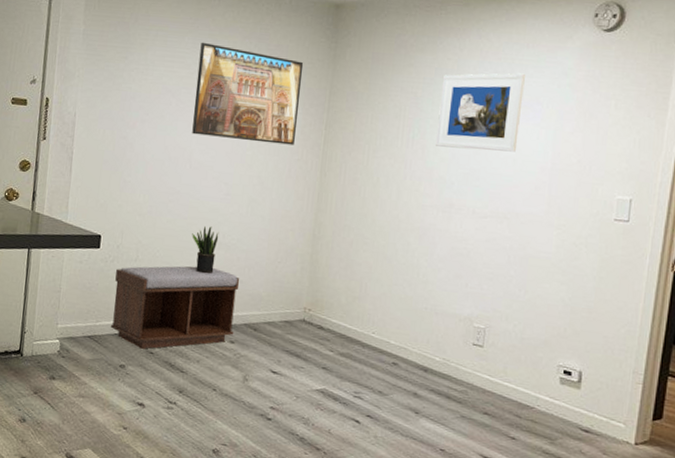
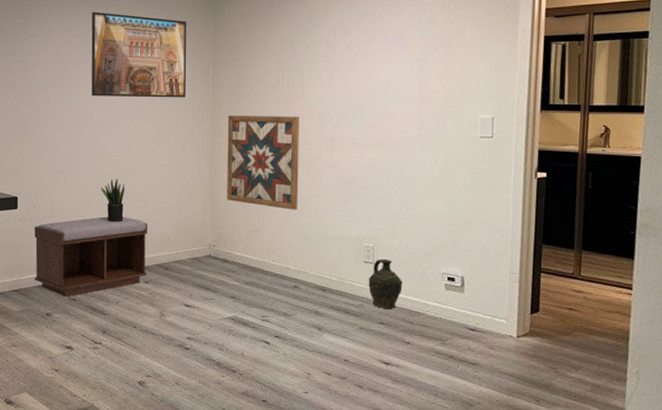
wall art: none [328,169,418,280] -> present [227,116,300,210]
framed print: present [435,73,525,152] -> none [312,13,388,86]
ceramic jug: none [475,342,513,399] -> present [368,258,403,309]

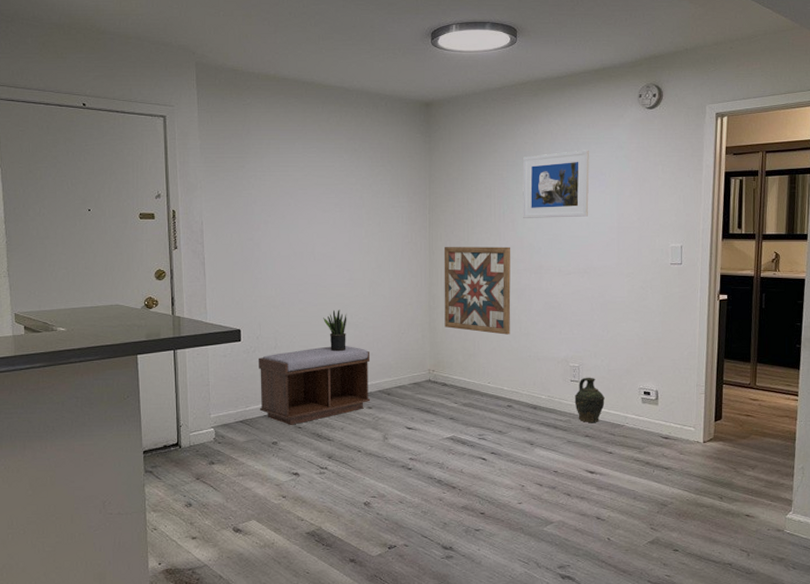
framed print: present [91,11,187,98] -> none [310,146,404,231]
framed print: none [312,13,388,86] -> present [522,150,589,218]

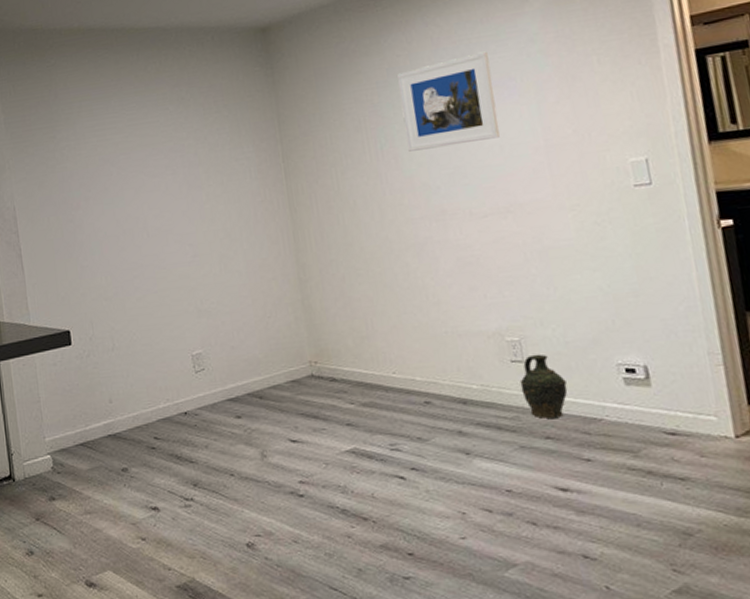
bench: present [259,346,371,425] -> none [94,339,239,446]
potted plant: present [323,309,347,351] -> none [167,294,200,347]
wall art: present [443,246,511,335] -> none [308,190,414,307]

